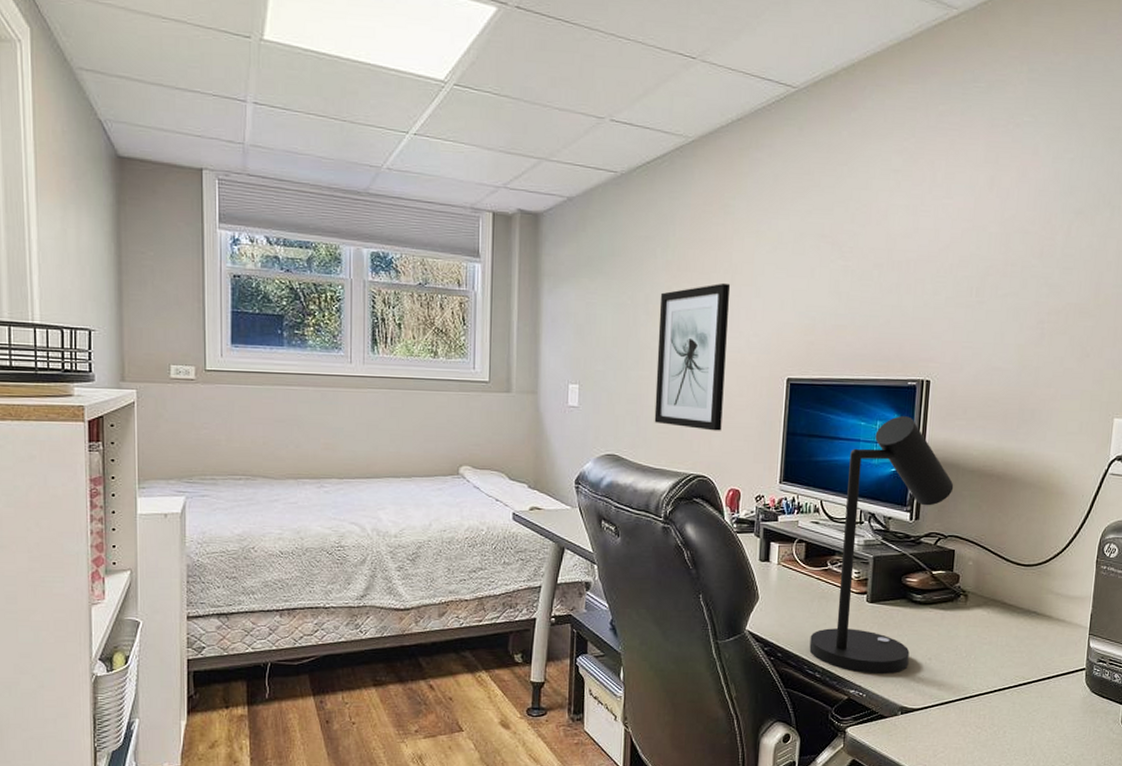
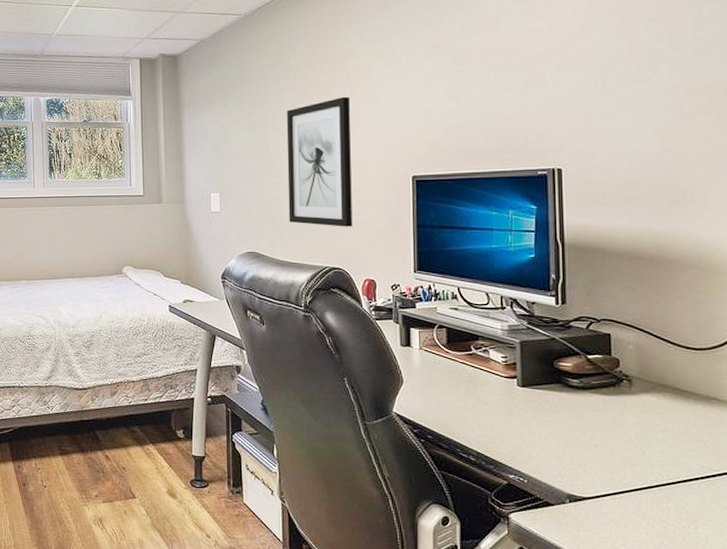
desk lamp: present [809,416,954,675] -> none [460,204,601,461]

